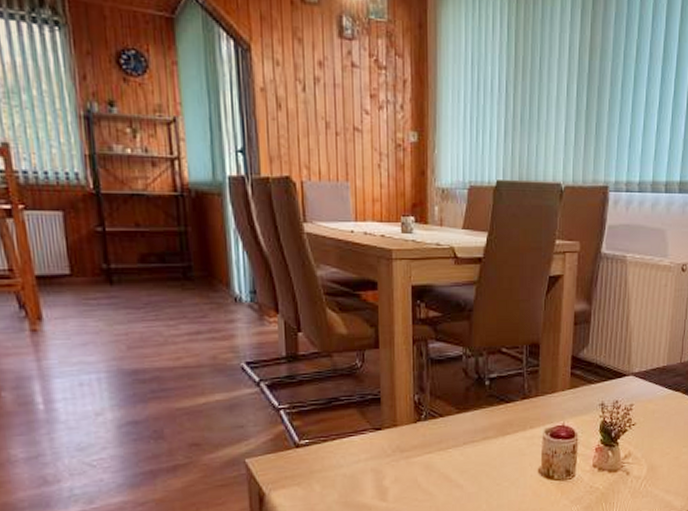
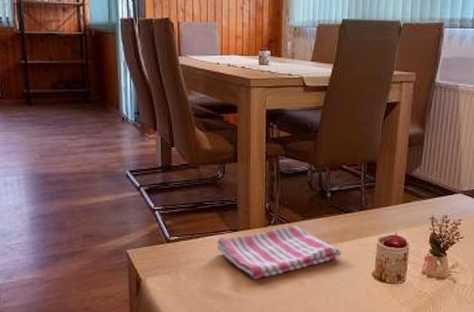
dish towel: none [356,420,503,486] -> present [216,226,342,280]

